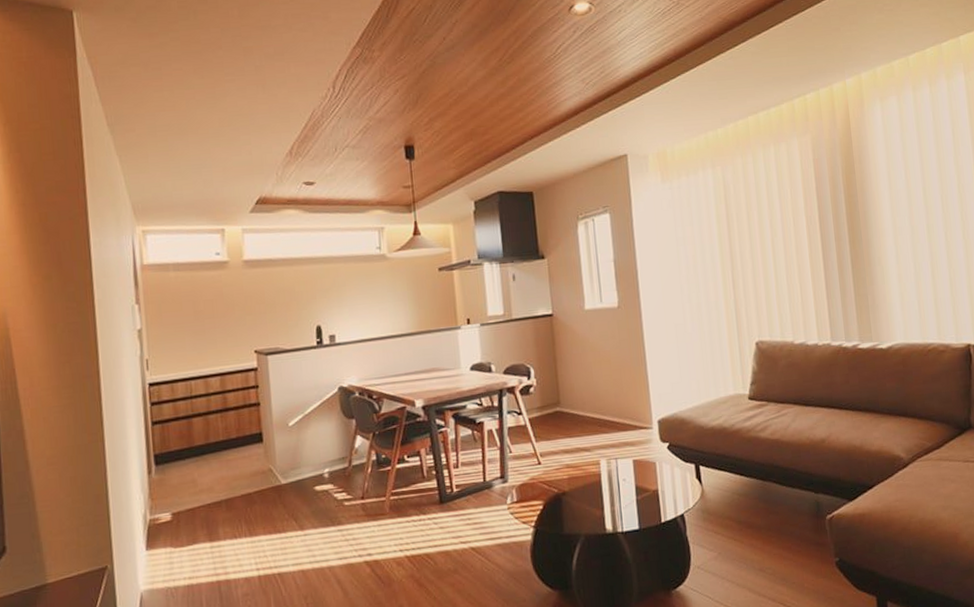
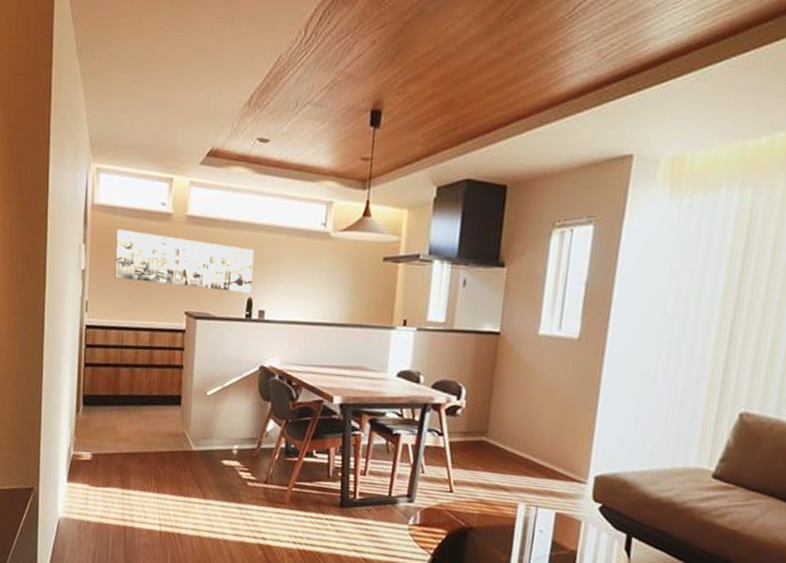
wall art: none [171,281,319,331] -> present [114,229,255,294]

